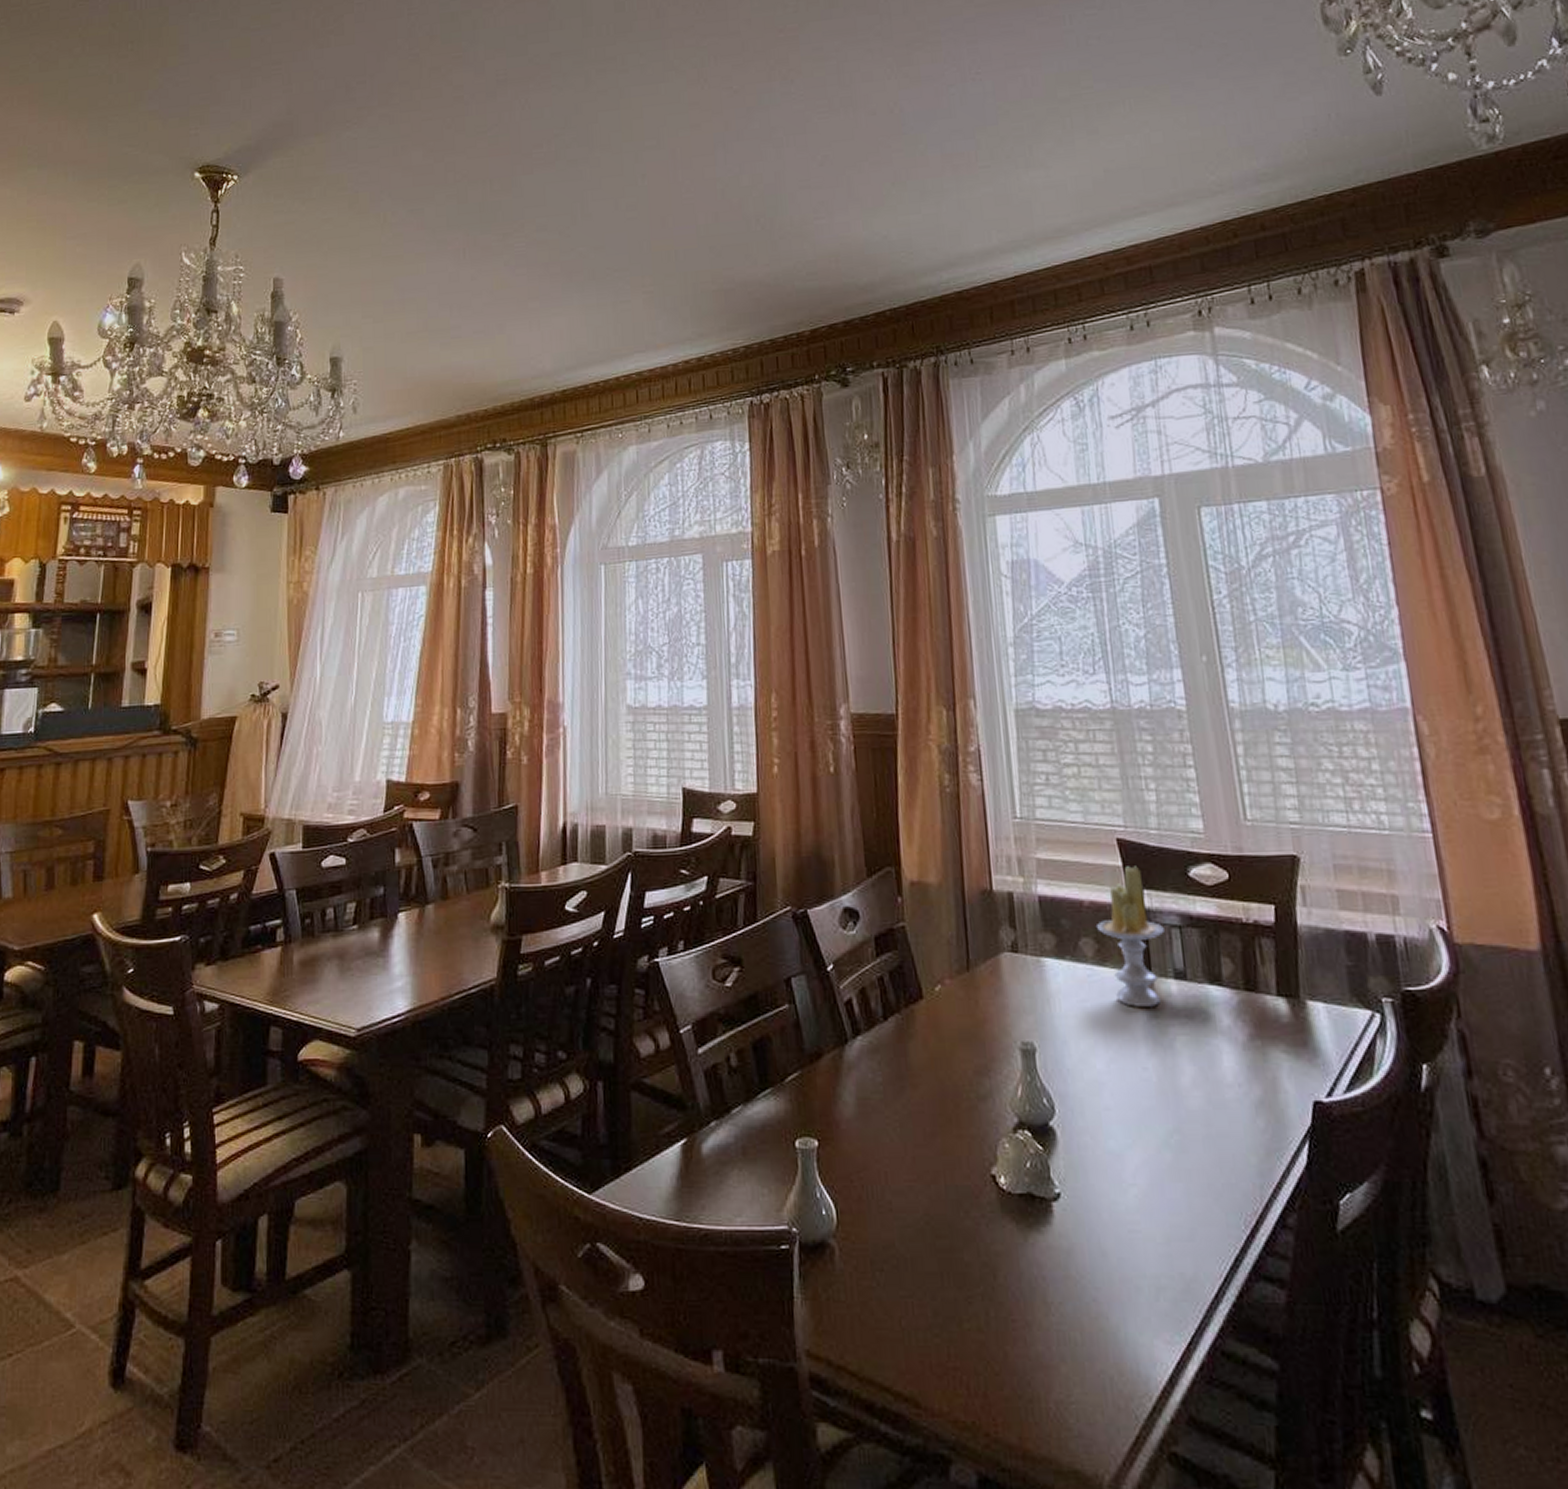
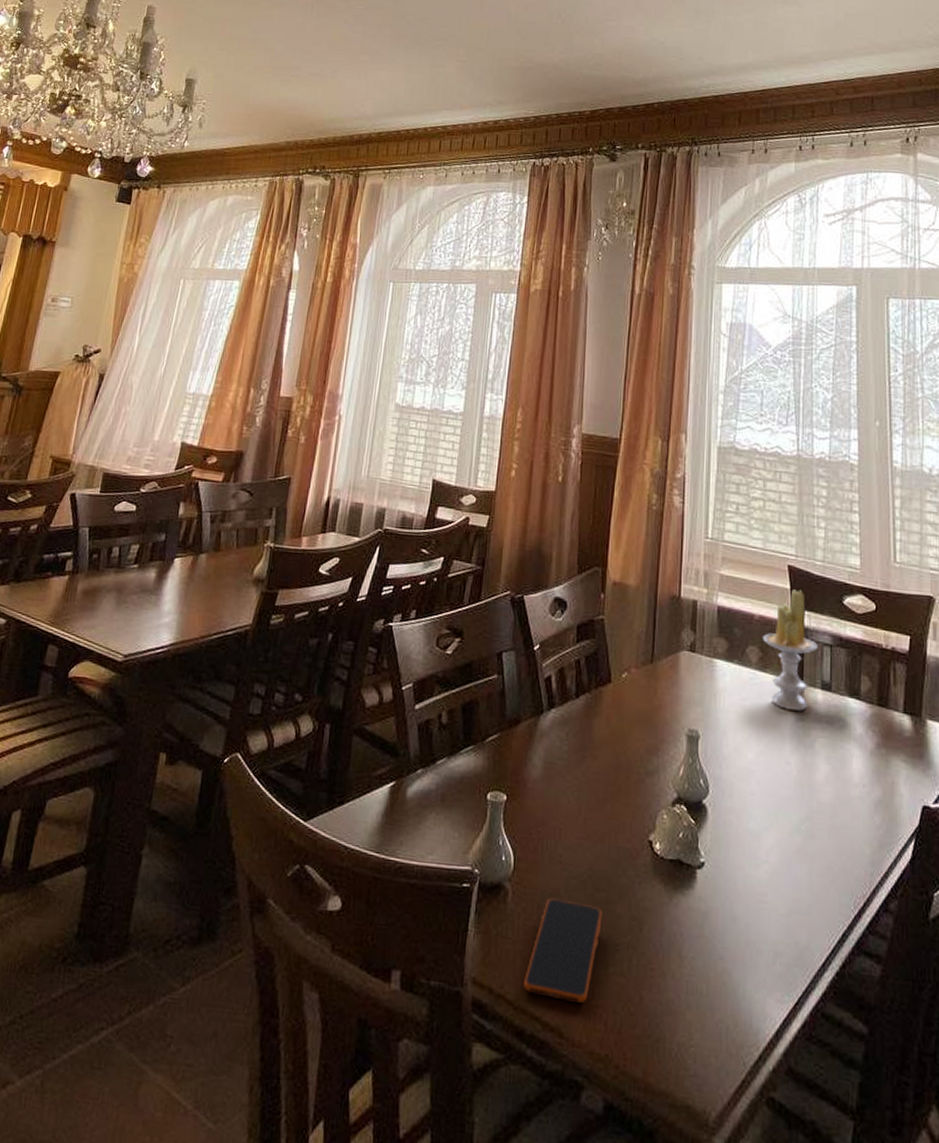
smartphone: none [866,1252,949,1366] -> present [524,898,603,1003]

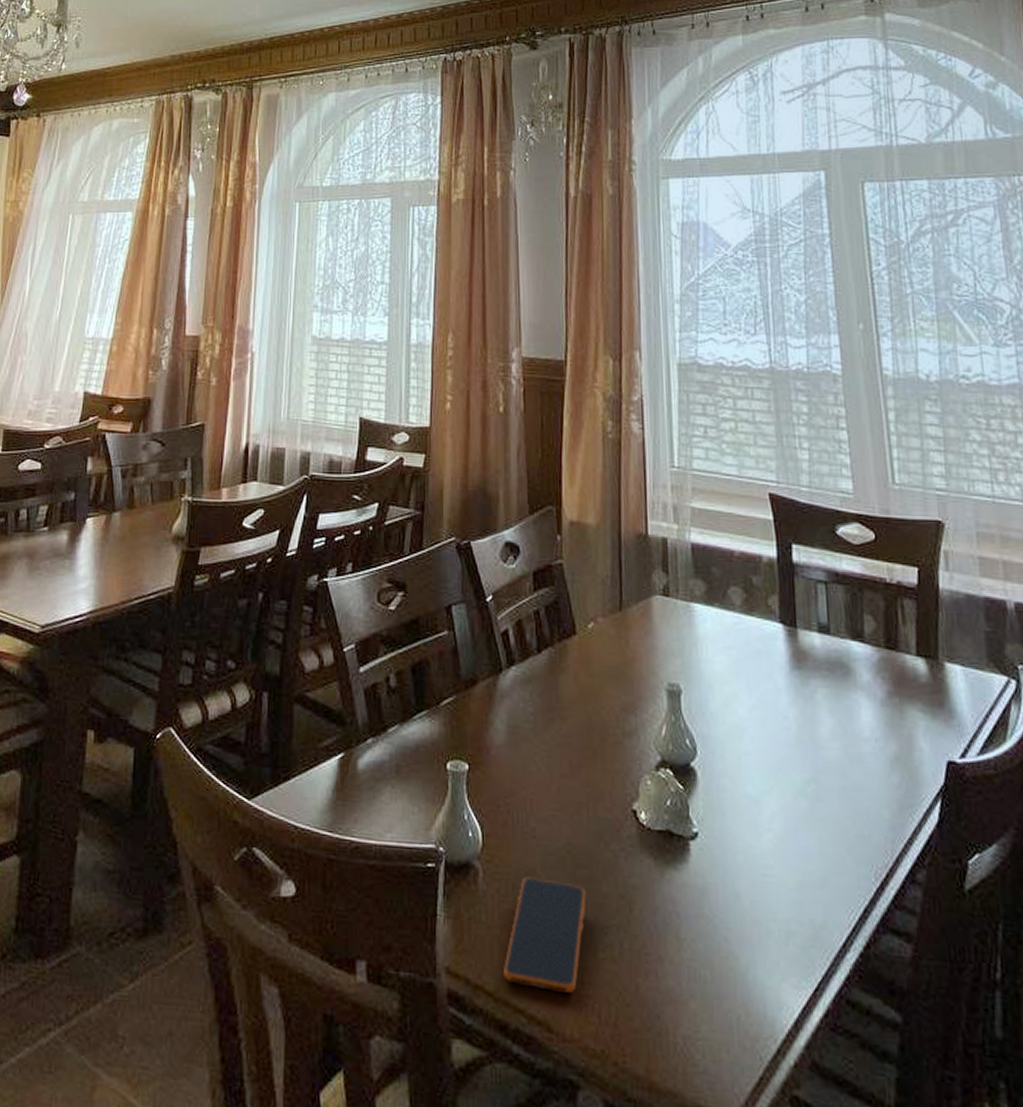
candle: present [762,589,818,711] -> none [745,520,811,658]

